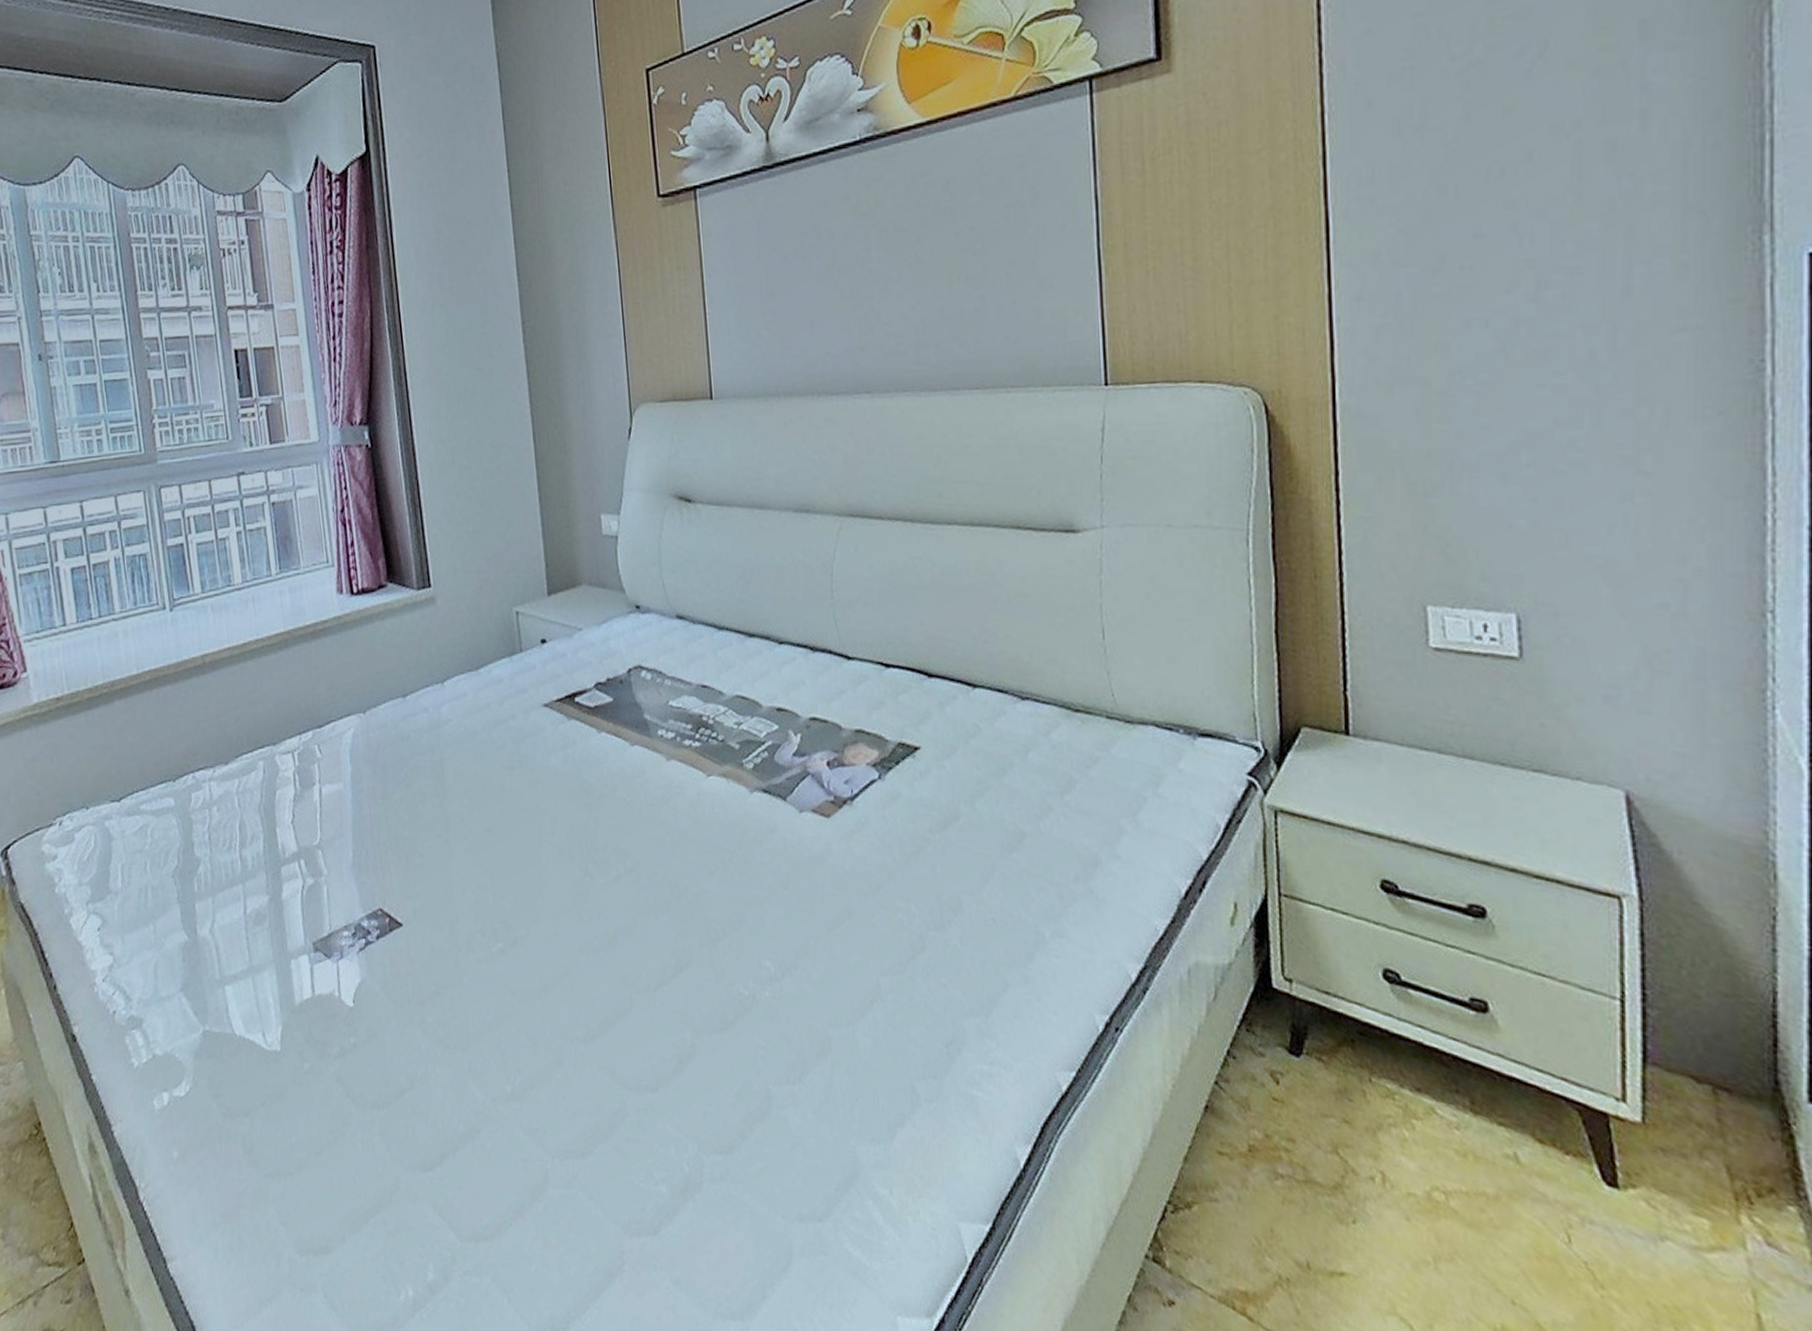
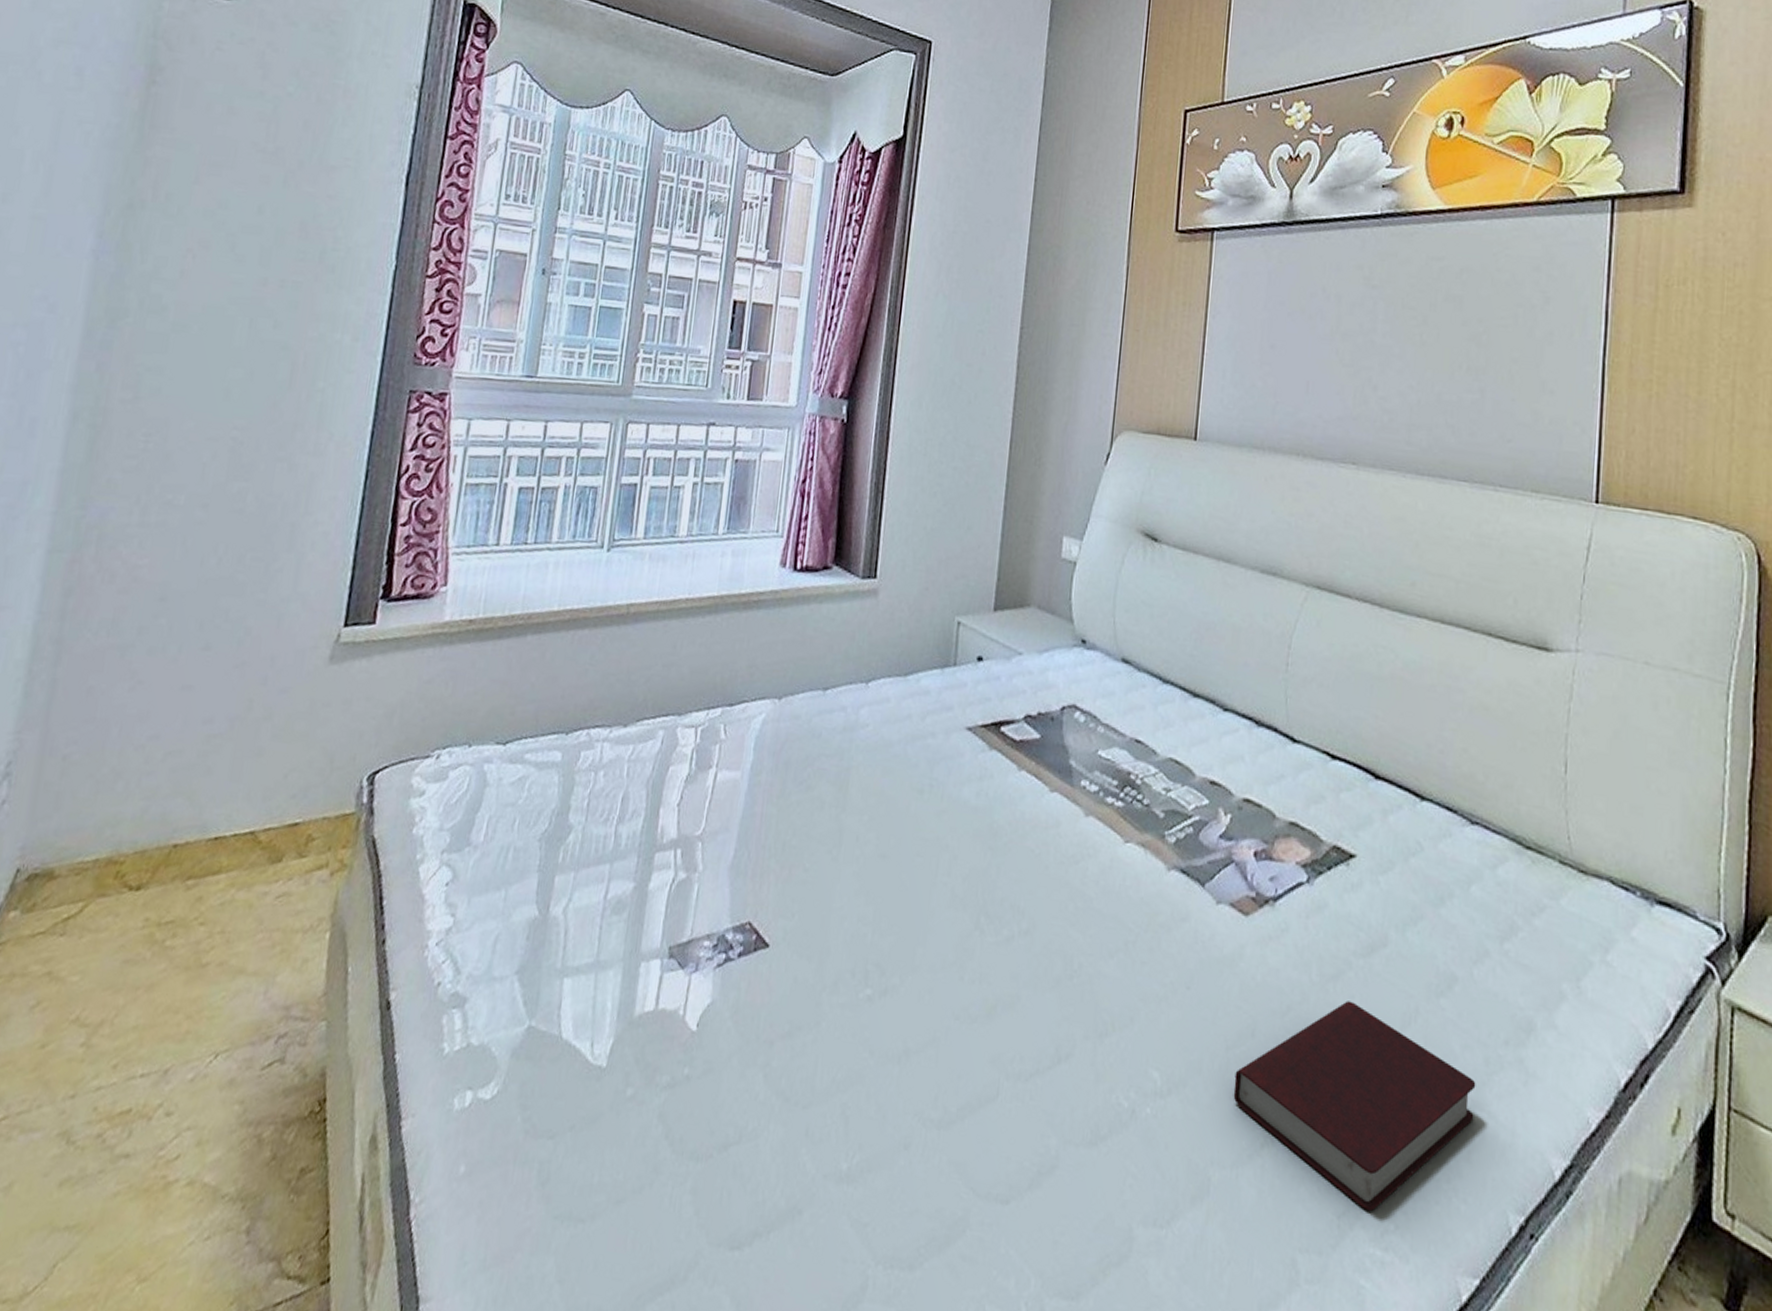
book: none [838,871,1055,1037] -> present [1233,1000,1476,1212]

